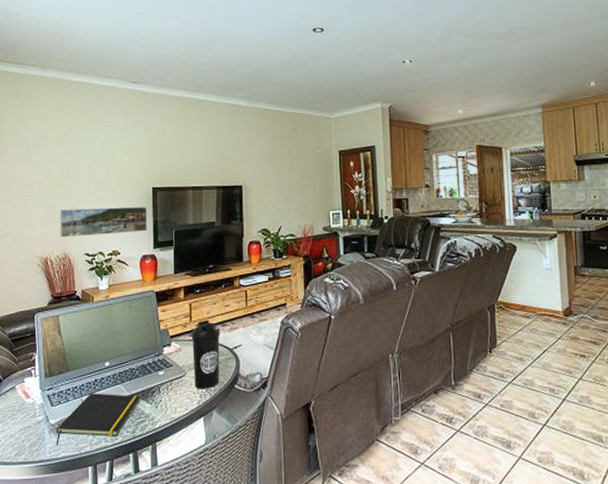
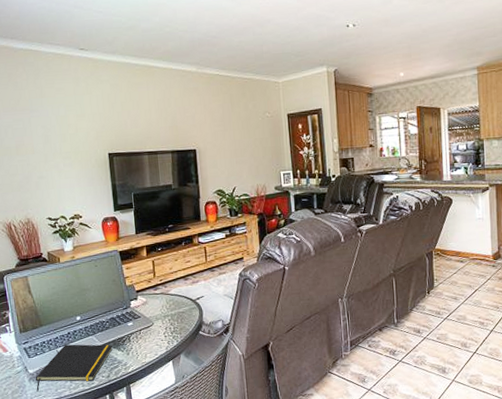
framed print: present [59,206,148,238] -> none [18,172,107,204]
water bottle: present [191,320,221,389] -> none [155,275,185,337]

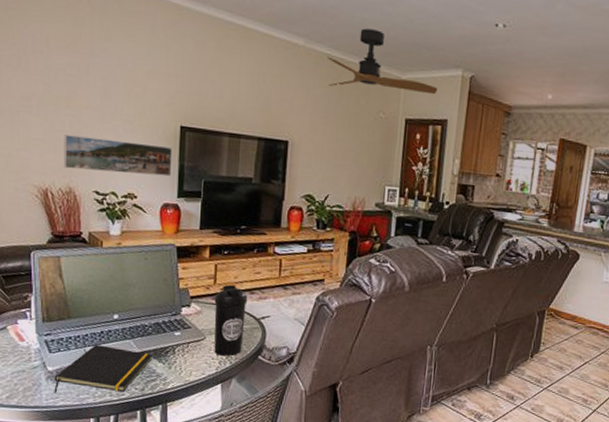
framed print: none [18,172,107,204] -> present [63,134,173,177]
water bottle: none [155,275,185,337] -> present [214,284,248,356]
ceiling fan: none [216,48,310,99] -> present [327,28,438,95]

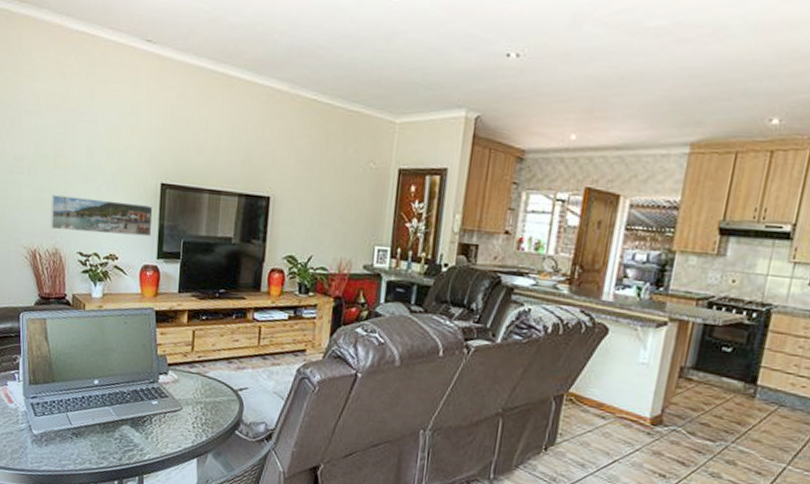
notepad: present [54,345,154,394] -> none [38,410,131,460]
water bottle: present [214,284,248,356] -> none [190,352,226,430]
ceiling fan: present [327,28,438,95] -> none [312,68,437,140]

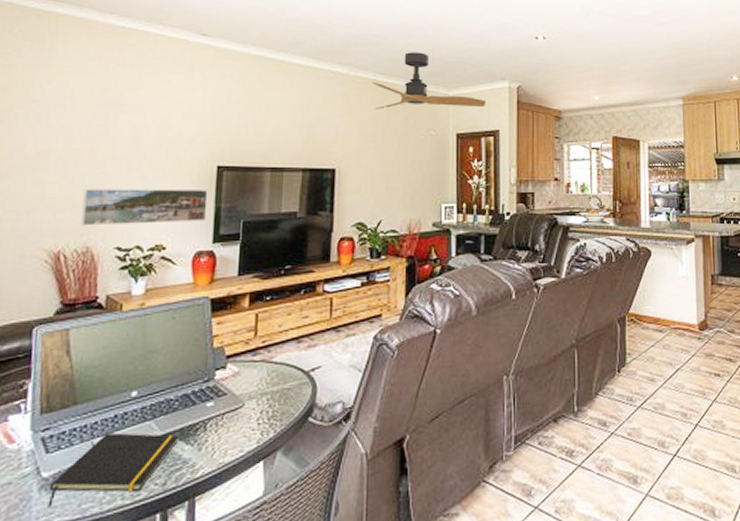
notepad: none [38,410,131,460] -> present [47,433,180,508]
ceiling fan: none [312,68,437,140] -> present [372,52,487,109]

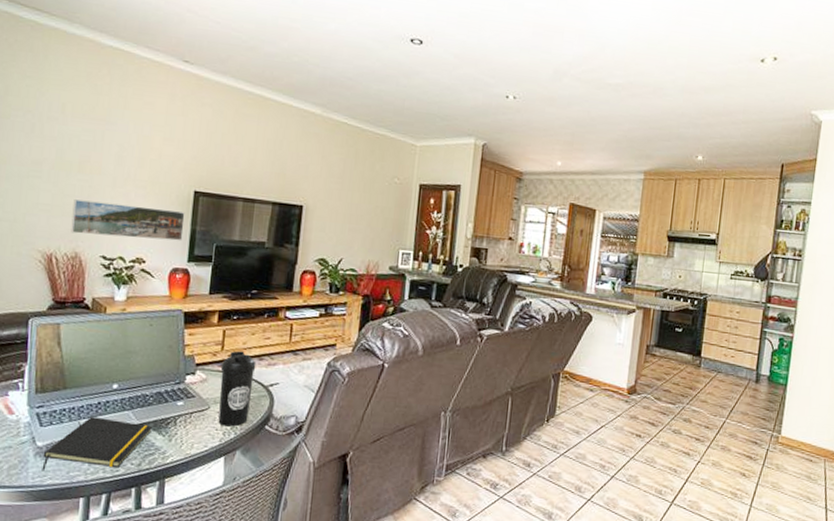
water bottle: none [254,335,295,424] -> present [218,350,256,427]
ceiling fan: present [372,52,487,109] -> none [343,98,452,161]

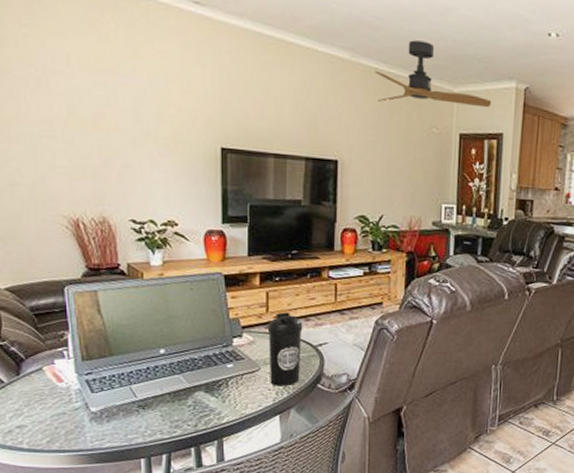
notepad: present [41,417,153,472] -> none [98,382,206,435]
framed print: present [71,199,185,241] -> none [93,160,214,202]
ceiling fan: none [343,98,452,161] -> present [374,40,492,108]

